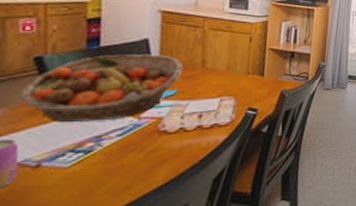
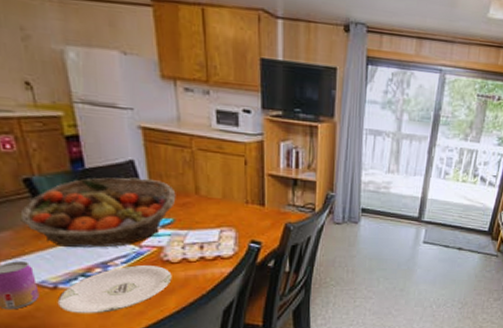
plate: none [35,137,167,194] -> present [57,265,172,314]

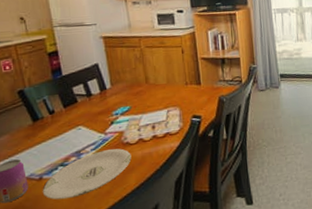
fruit basket: present [20,177,176,248] -> none [15,76,131,143]

